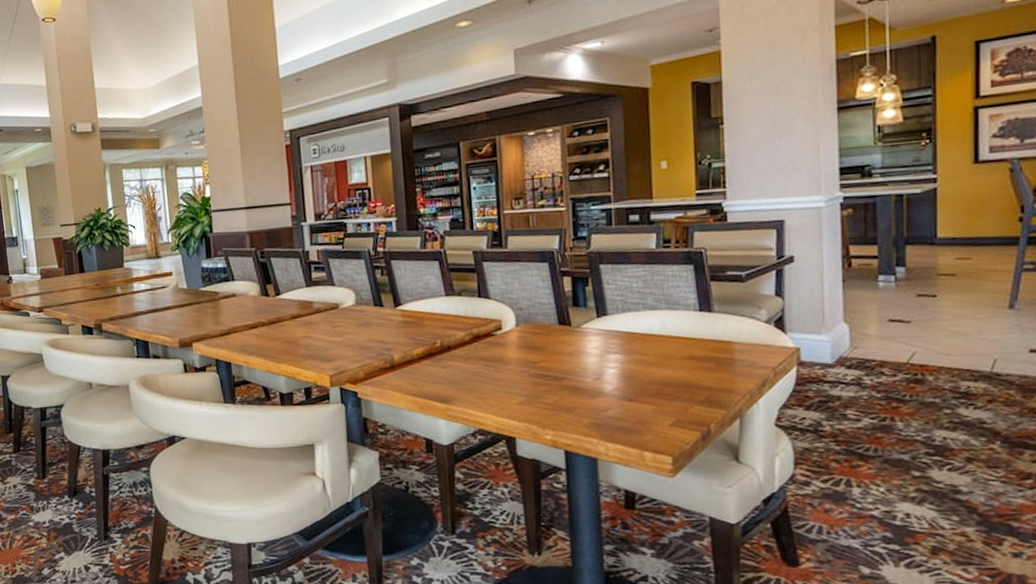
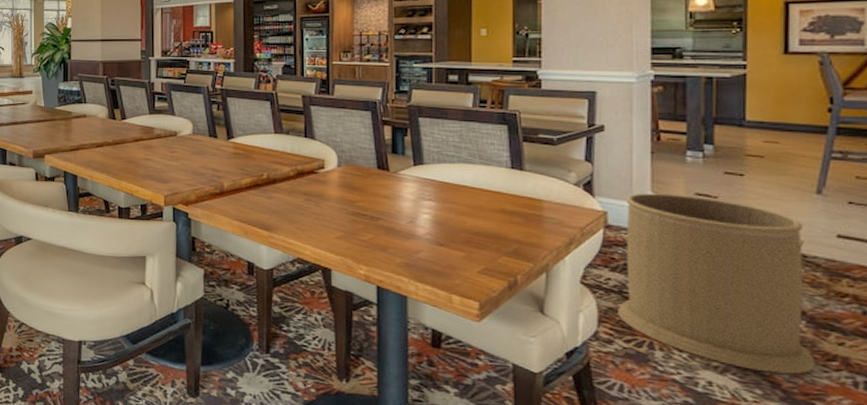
trash can: none [814,322,1011,498] -> present [618,193,816,375]

